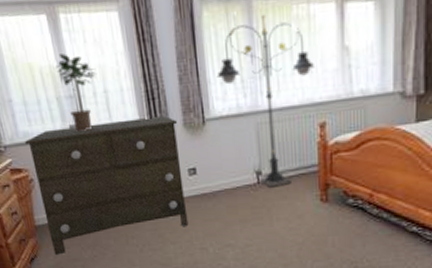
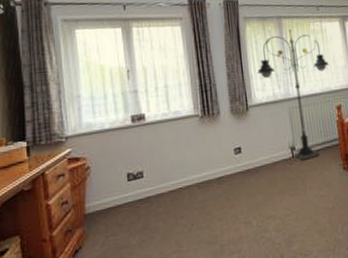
dresser: present [25,115,189,255] -> none [87,104,234,244]
potted plant: present [56,53,97,132] -> none [124,57,160,121]

